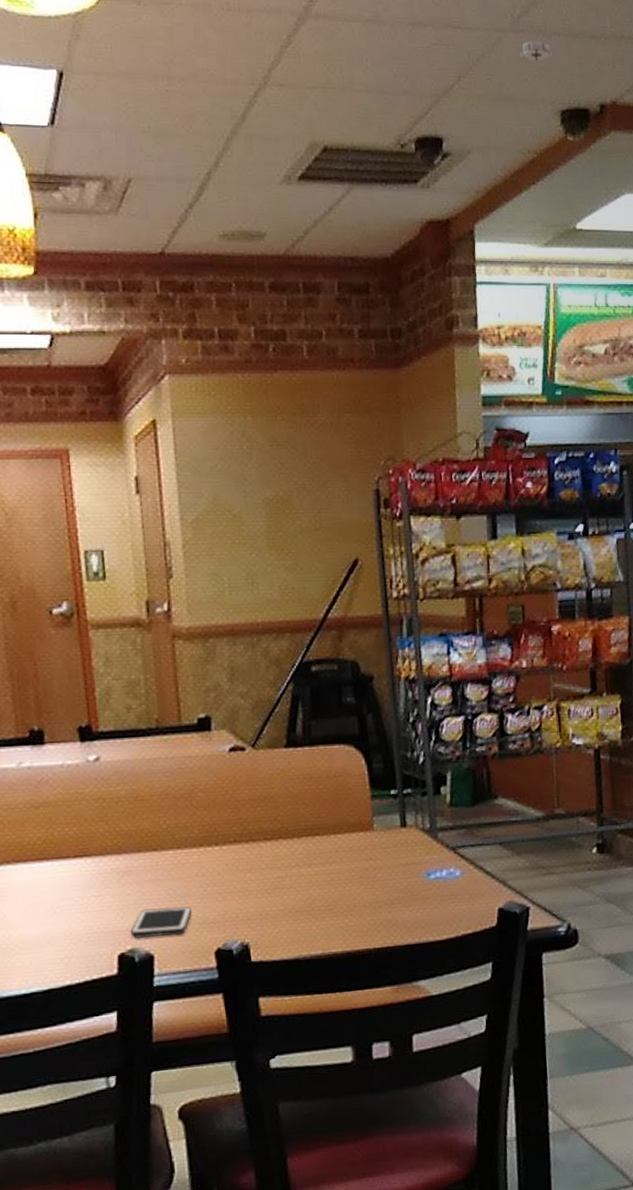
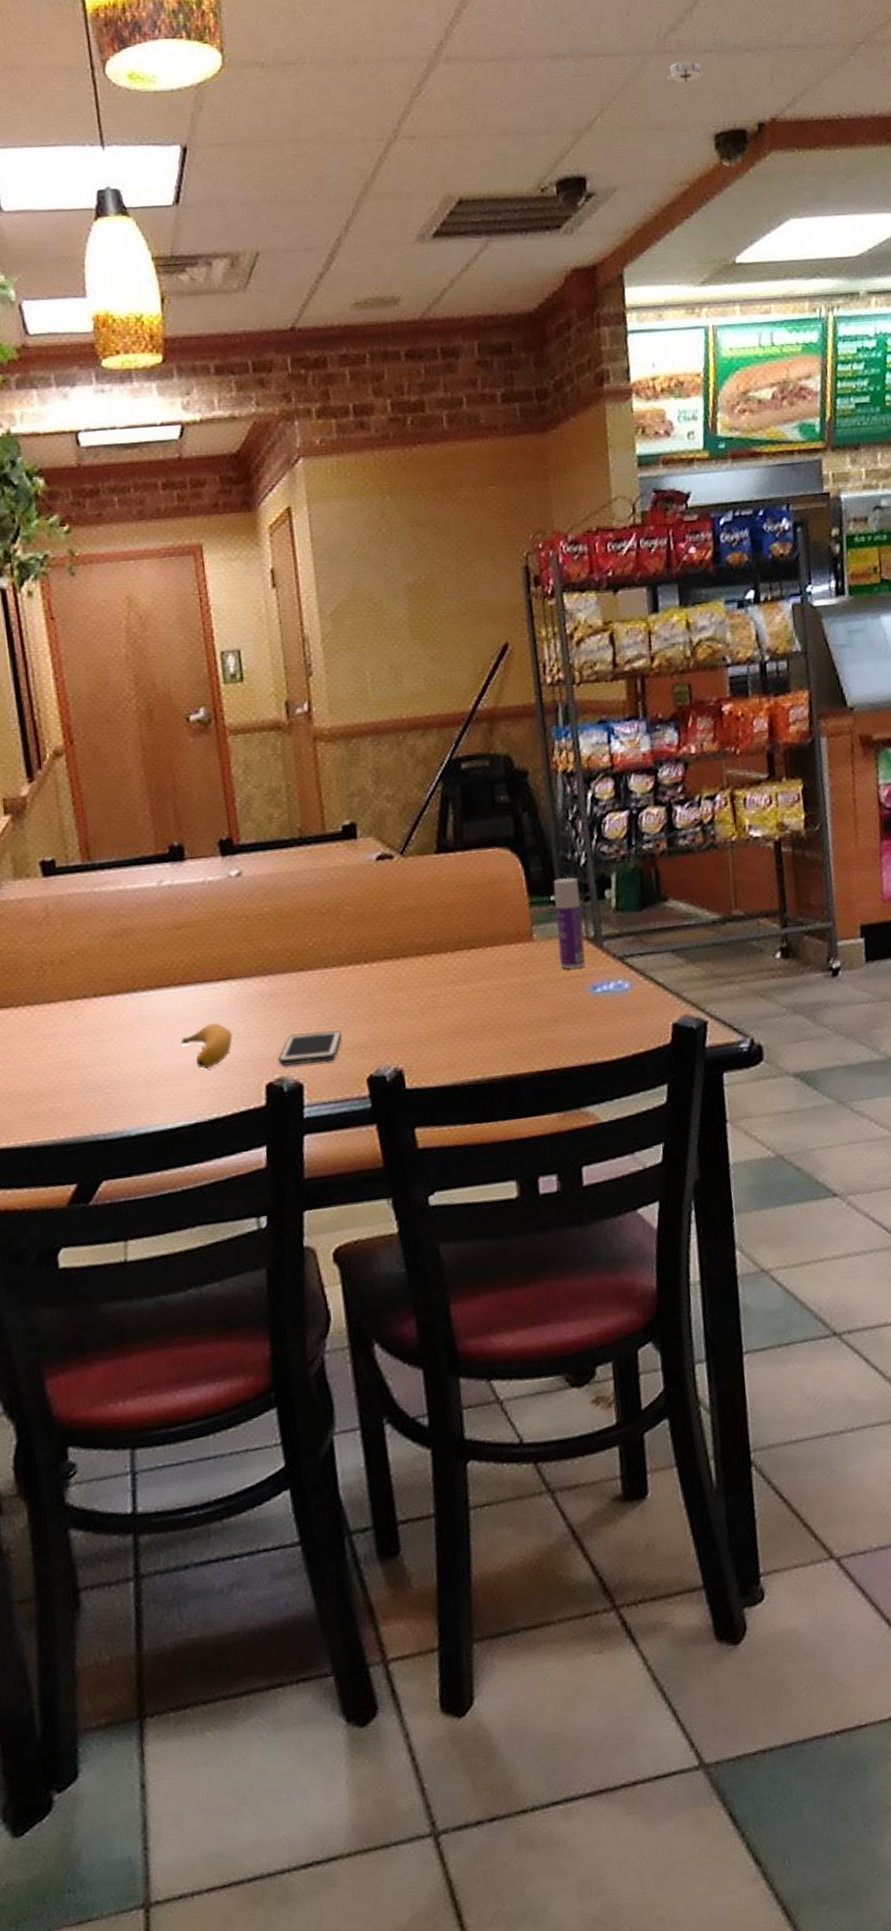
banana: none [37,896,87,940] -> present [181,1022,233,1070]
bottle: none [394,774,421,857] -> present [553,877,585,969]

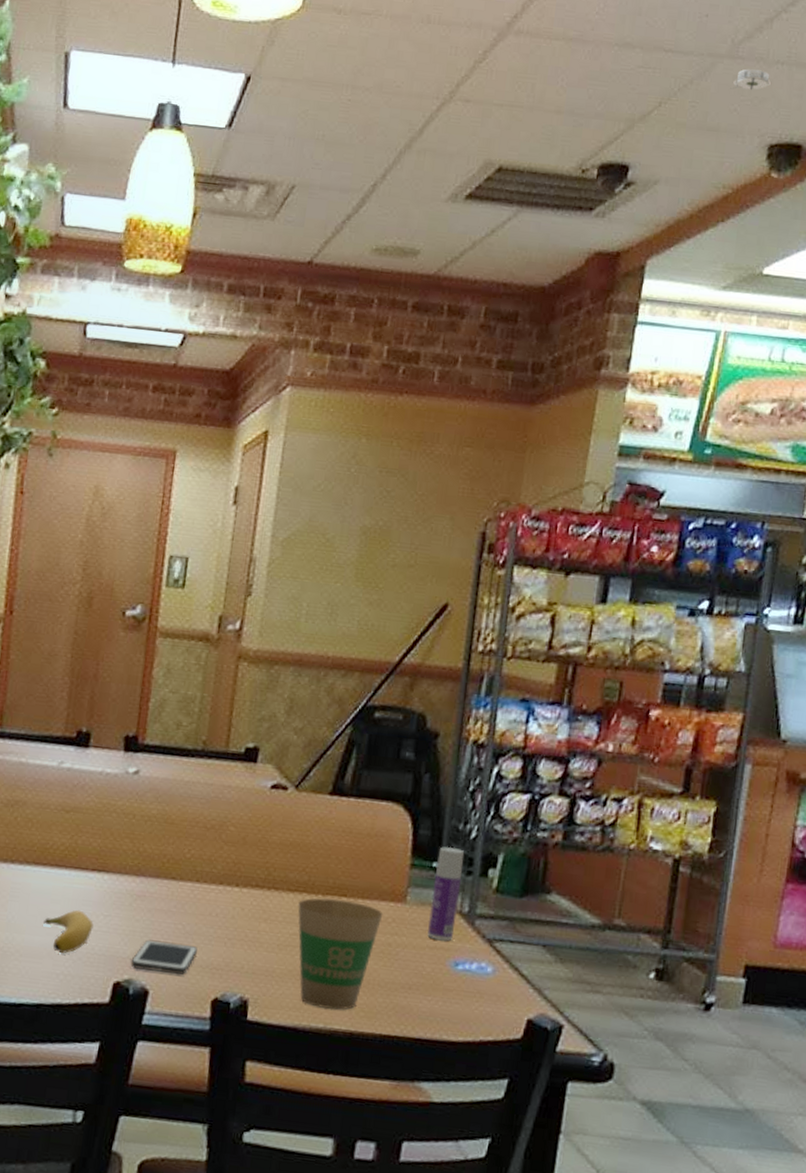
paper cup: none [430,951,514,1061] -> present [298,898,383,1010]

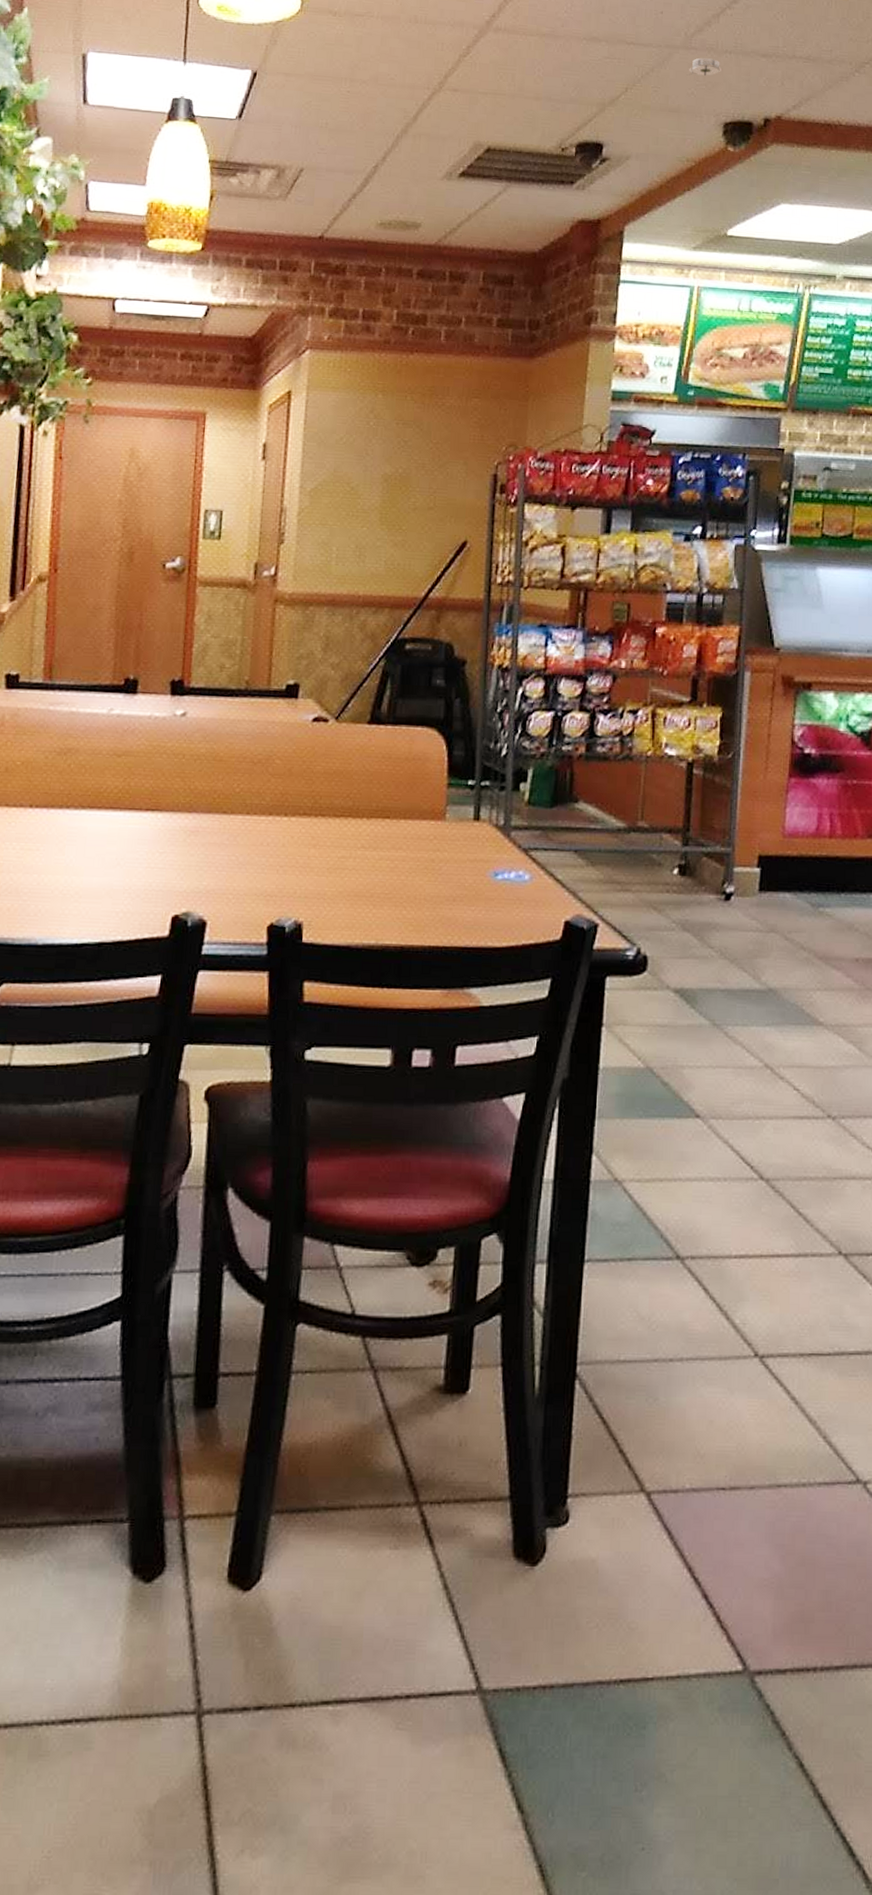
banana: present [44,909,94,954] -> none [101,849,150,893]
cell phone: present [130,939,198,975] -> none [187,872,251,903]
paper cup: present [298,898,383,1010] -> none [344,821,425,927]
bottle: present [427,846,465,941] -> none [467,764,497,853]

